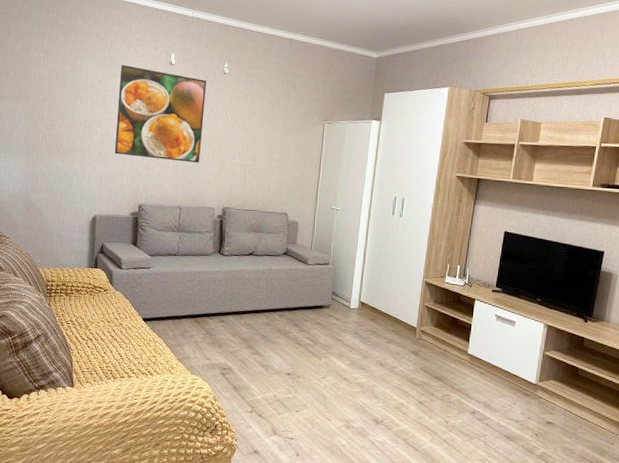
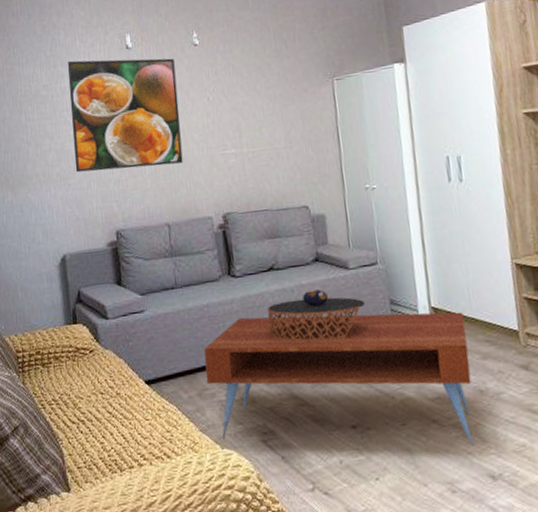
coffee table: none [188,285,382,400] -> present [204,312,474,446]
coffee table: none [241,275,314,313] -> present [267,289,365,343]

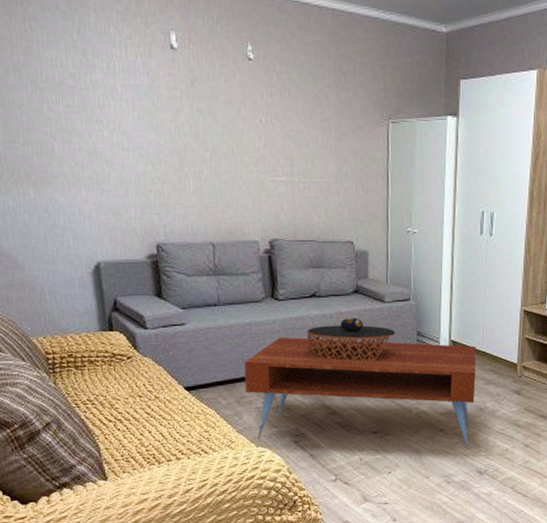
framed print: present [67,58,183,173] -> none [99,50,231,183]

